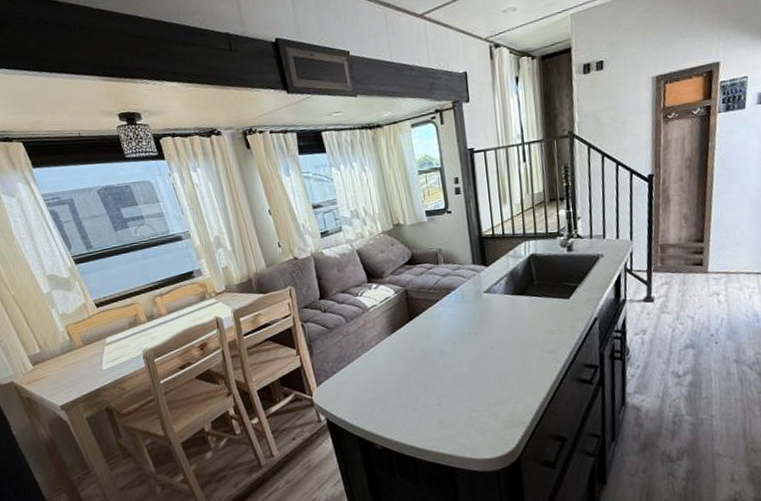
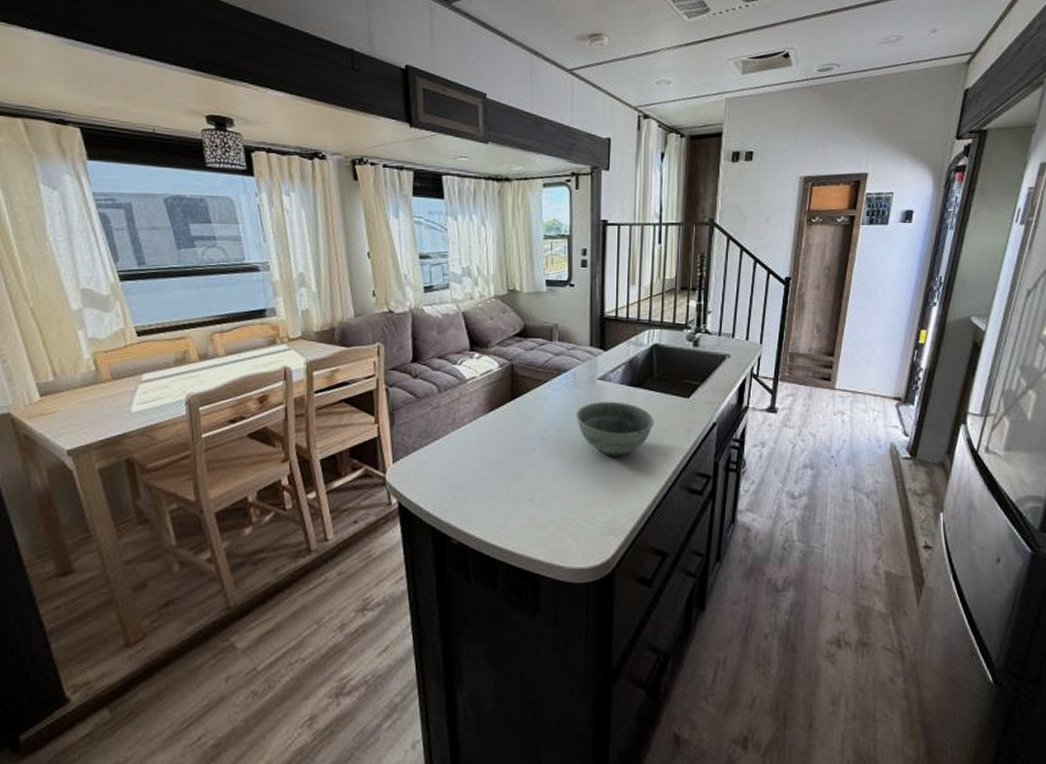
bowl: none [468,310,540,360] -> present [576,401,655,457]

